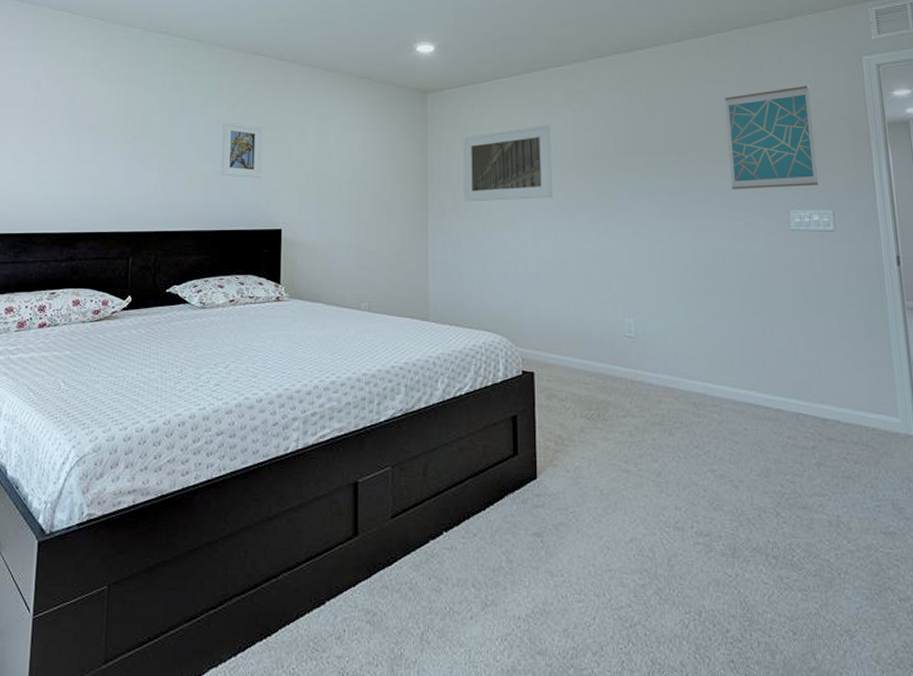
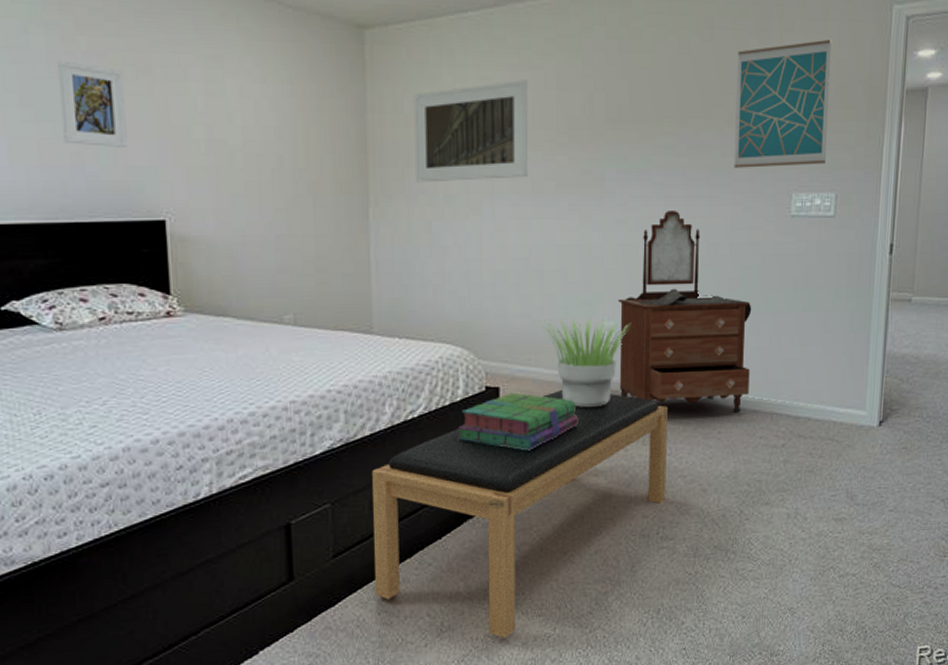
bench: none [426,378,697,621] -> present [372,390,668,638]
stack of books: none [499,377,607,433] -> present [458,392,578,451]
potted plant: none [570,314,650,396] -> present [542,317,631,408]
dresser: none [635,225,771,410] -> present [617,211,752,412]

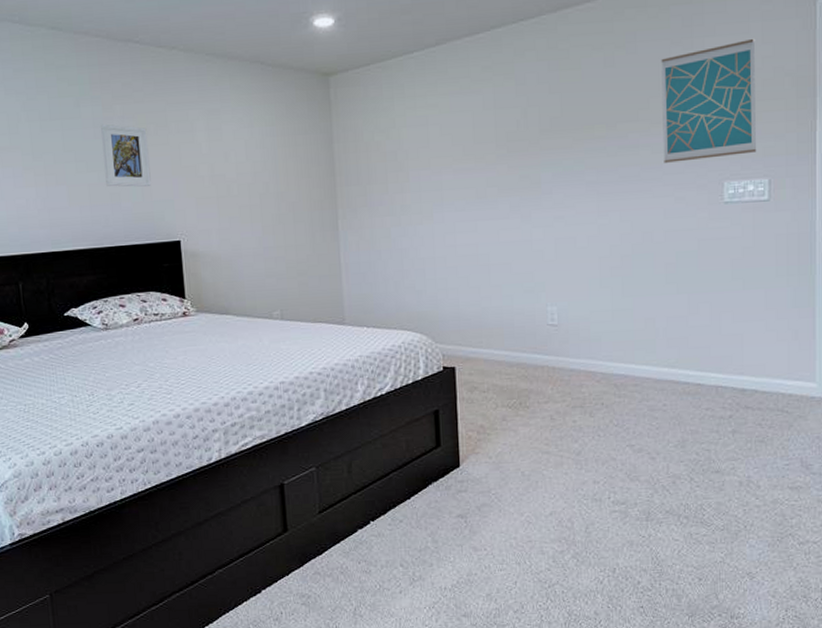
bench: present [372,390,668,638] -> none [349,368,615,589]
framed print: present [413,80,529,183] -> none [371,104,473,197]
stack of books: present [458,392,578,451] -> none [421,371,528,423]
potted plant: present [542,317,631,408] -> none [491,304,573,384]
dresser: present [617,211,752,412] -> none [559,205,692,386]

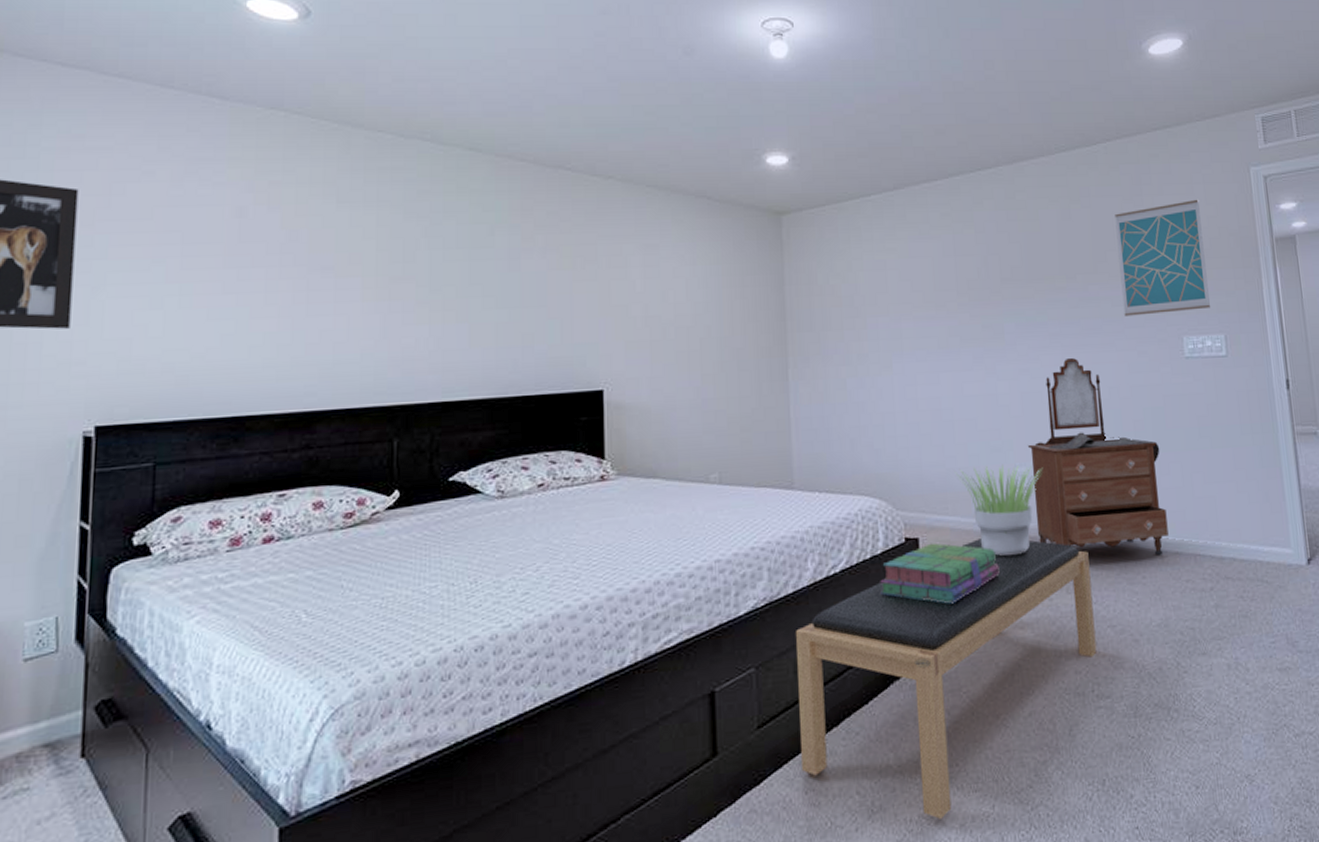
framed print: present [101,124,152,187] -> none [518,255,573,327]
bench: none [349,368,615,589] -> present [796,539,1097,819]
stack of books: none [421,371,528,423] -> present [880,543,1000,604]
potted plant: none [491,304,573,384] -> present [956,464,1043,557]
dresser: none [559,205,692,386] -> present [1027,358,1169,555]

